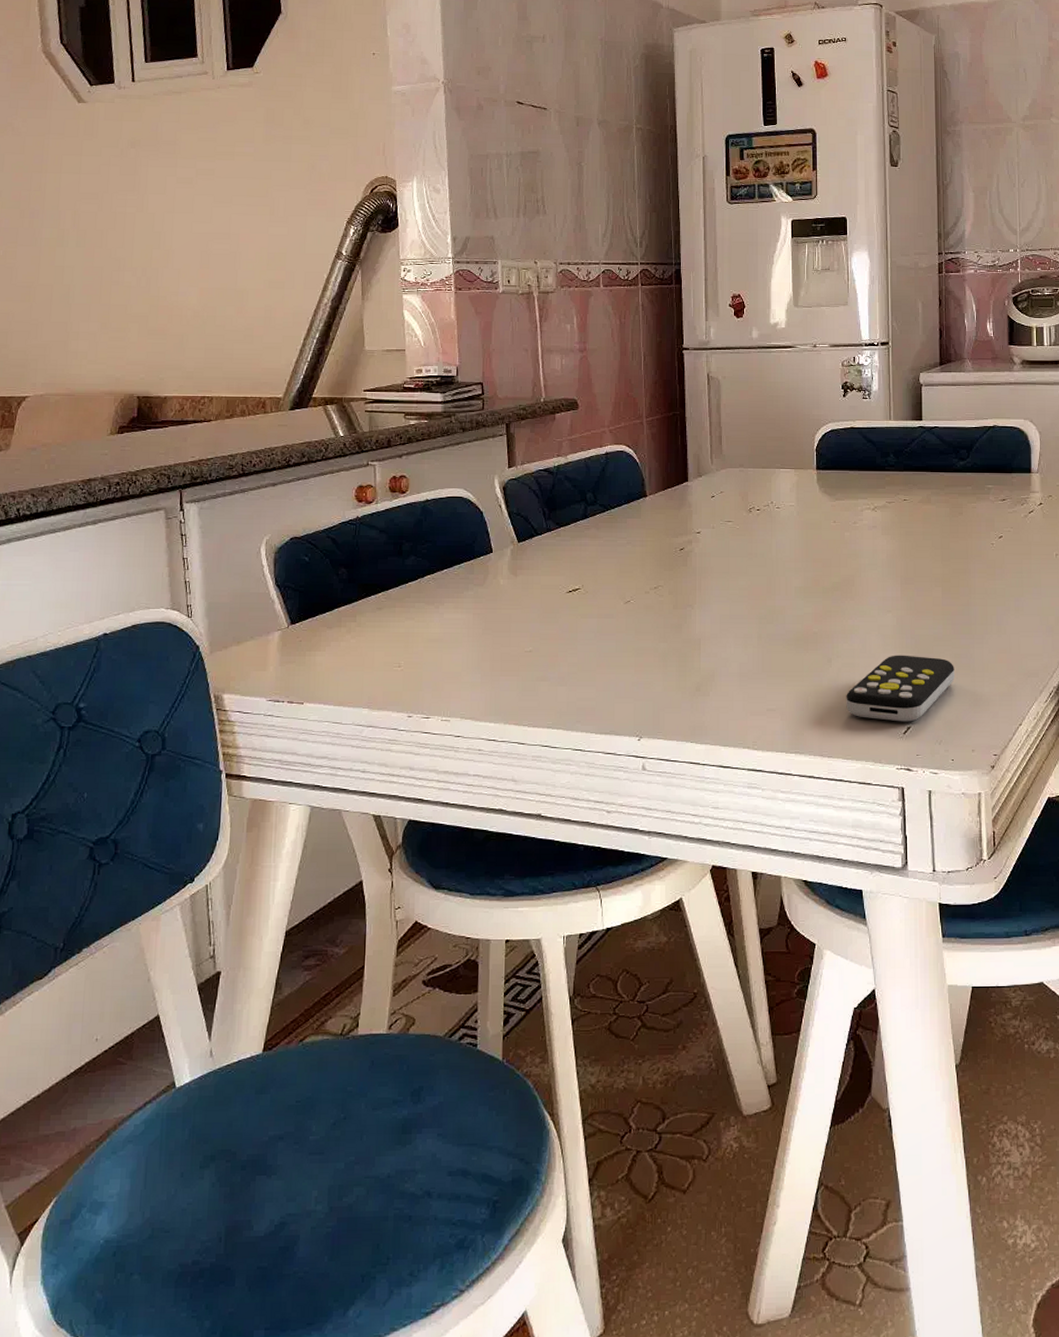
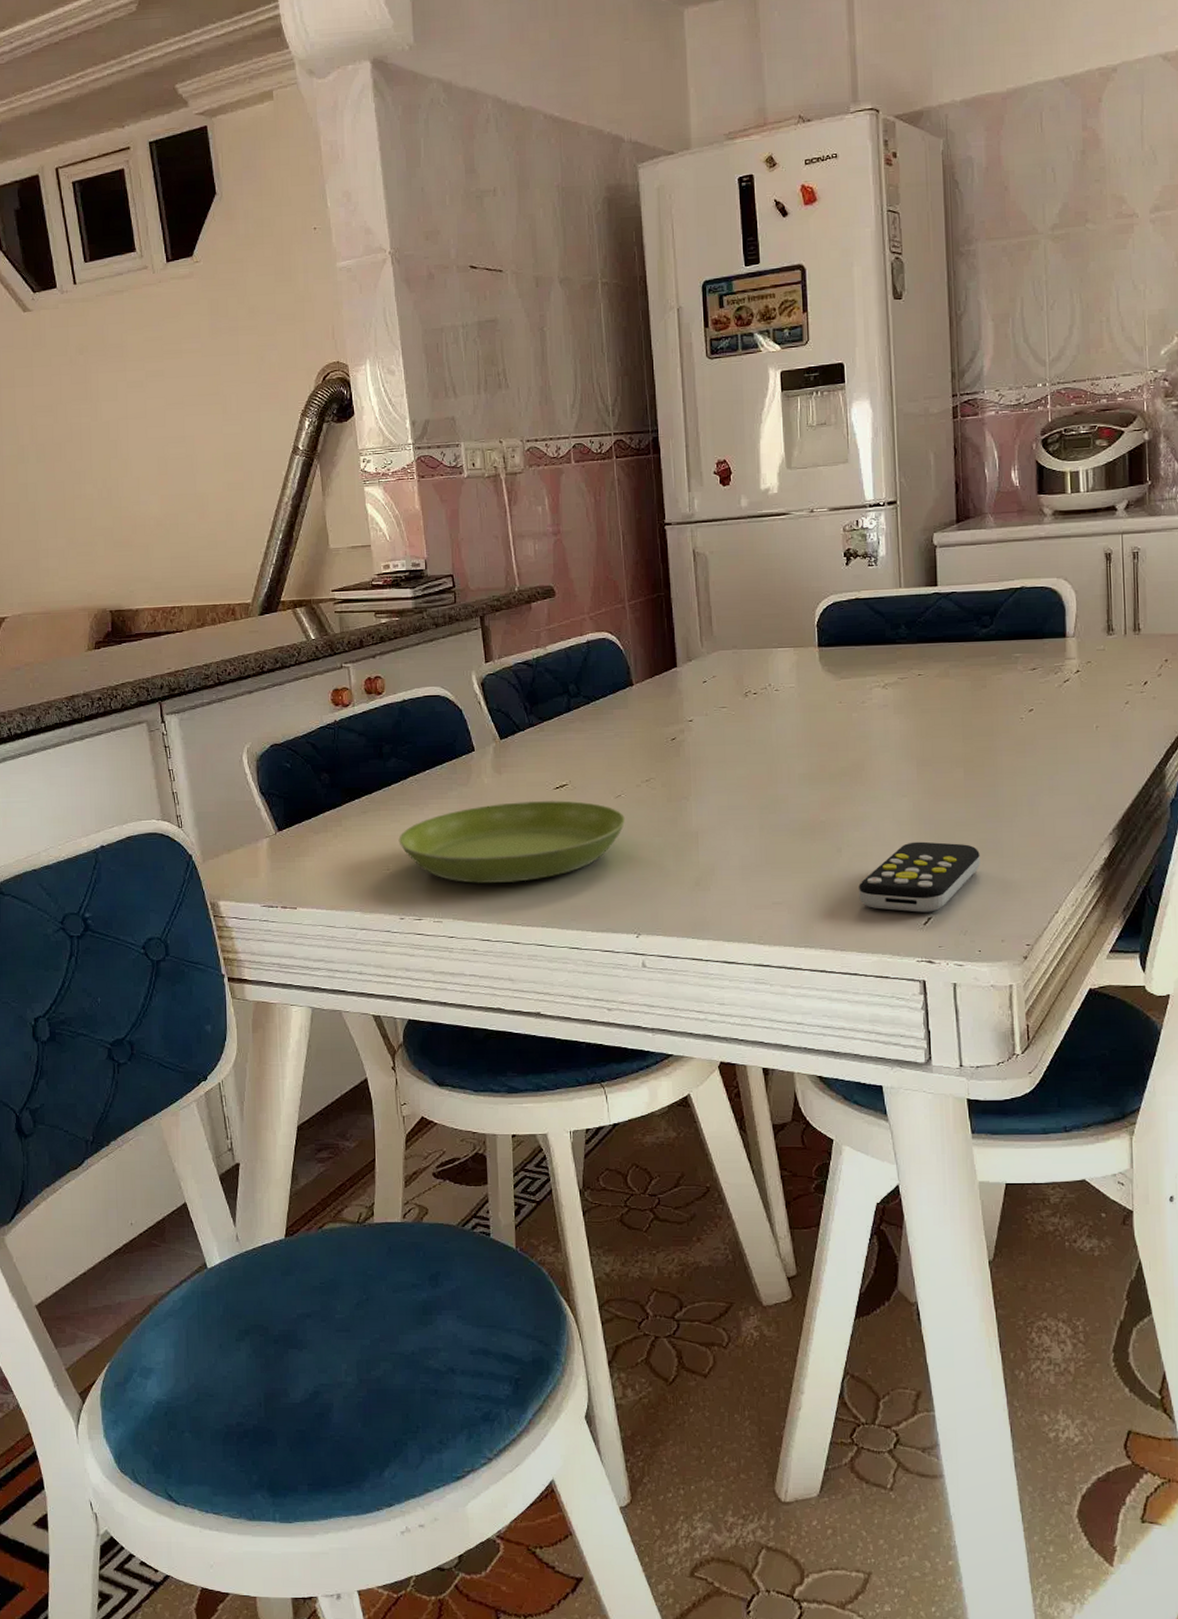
saucer: none [412,603,634,683] -> present [398,800,626,883]

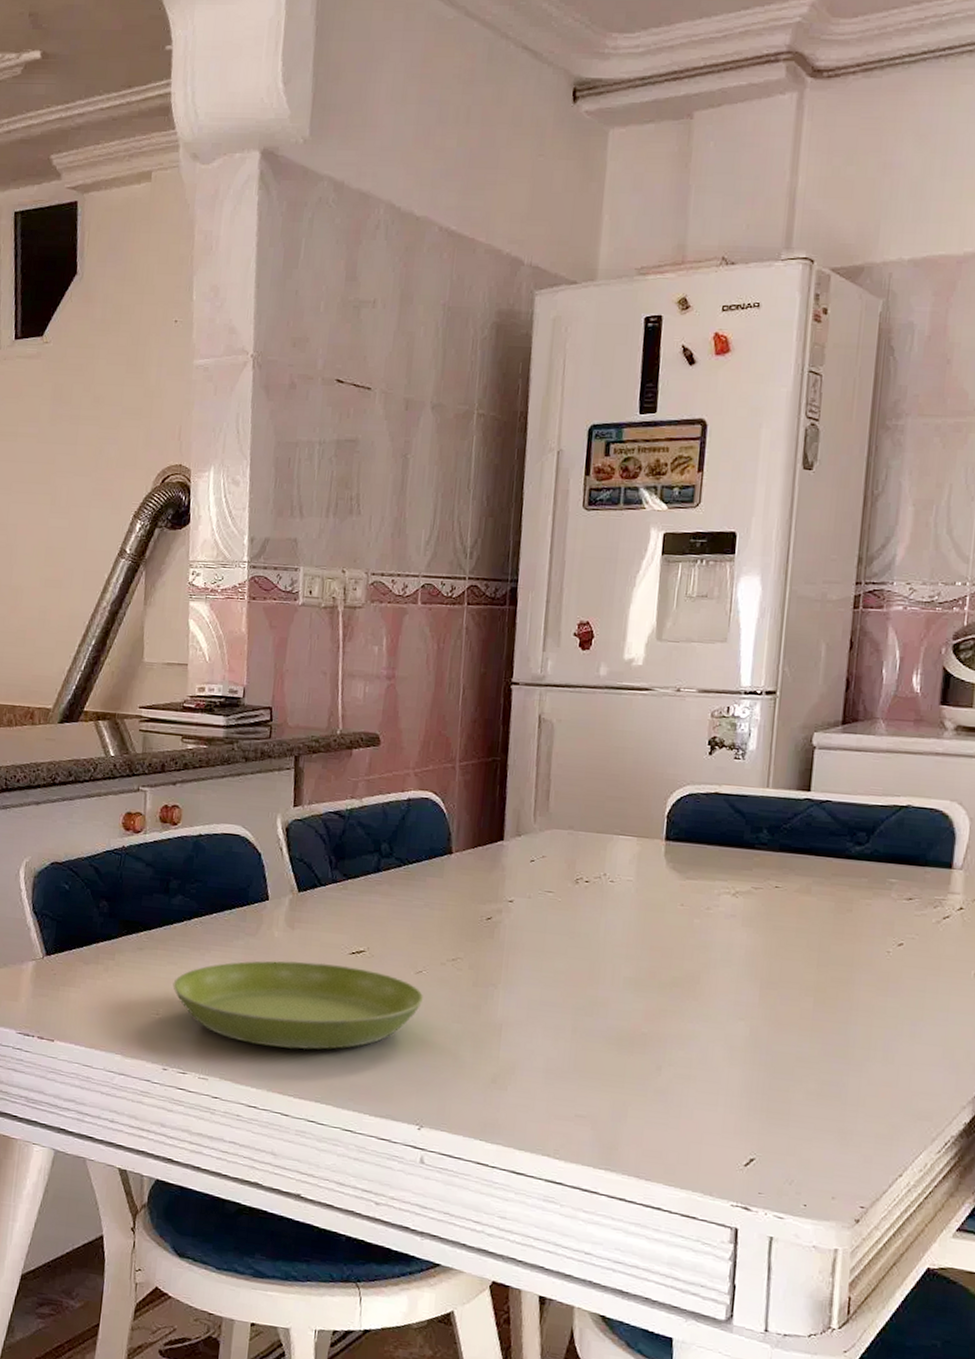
remote control: present [859,841,980,913] -> none [674,1071,820,1153]

